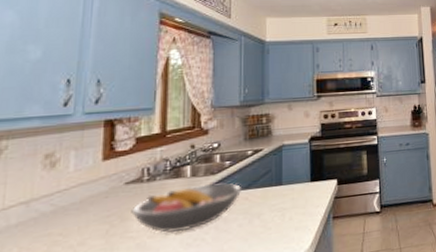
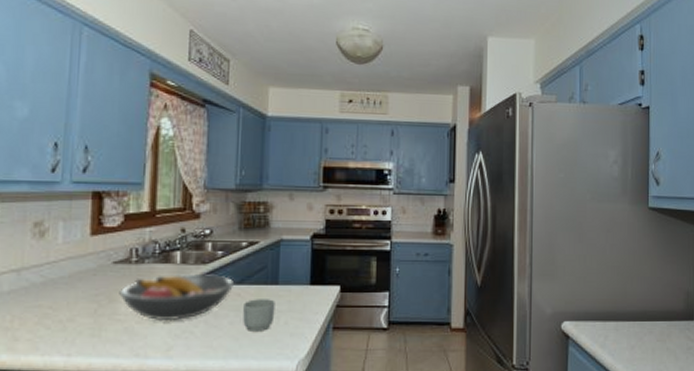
mug: none [251,199,280,231] -> present [243,299,275,331]

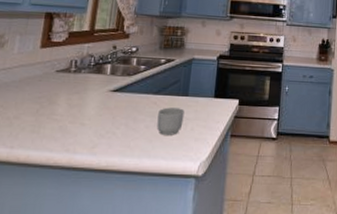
fruit bowl: present [119,273,235,322] -> none [58,83,153,123]

